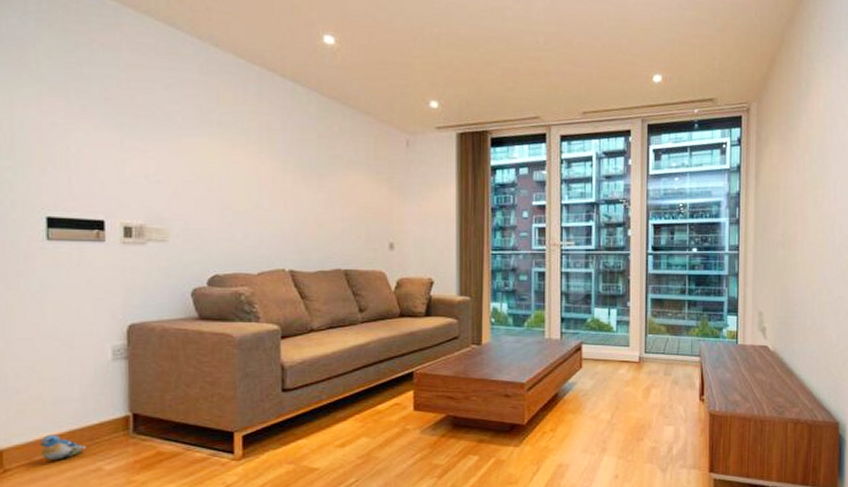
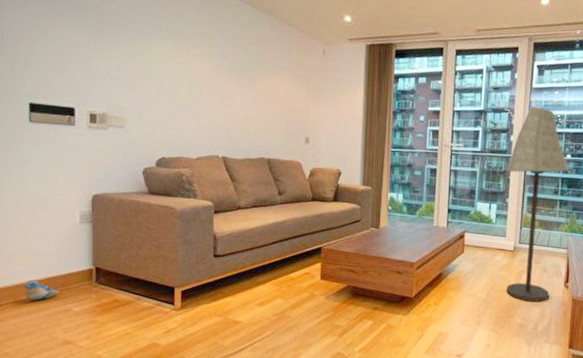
floor lamp: none [626,196,696,420] -> present [506,106,569,302]

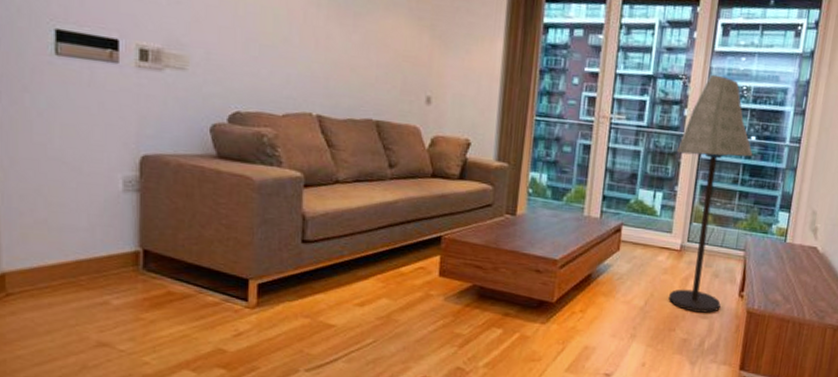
plush toy: present [24,280,59,300] -> none [44,262,93,289]

